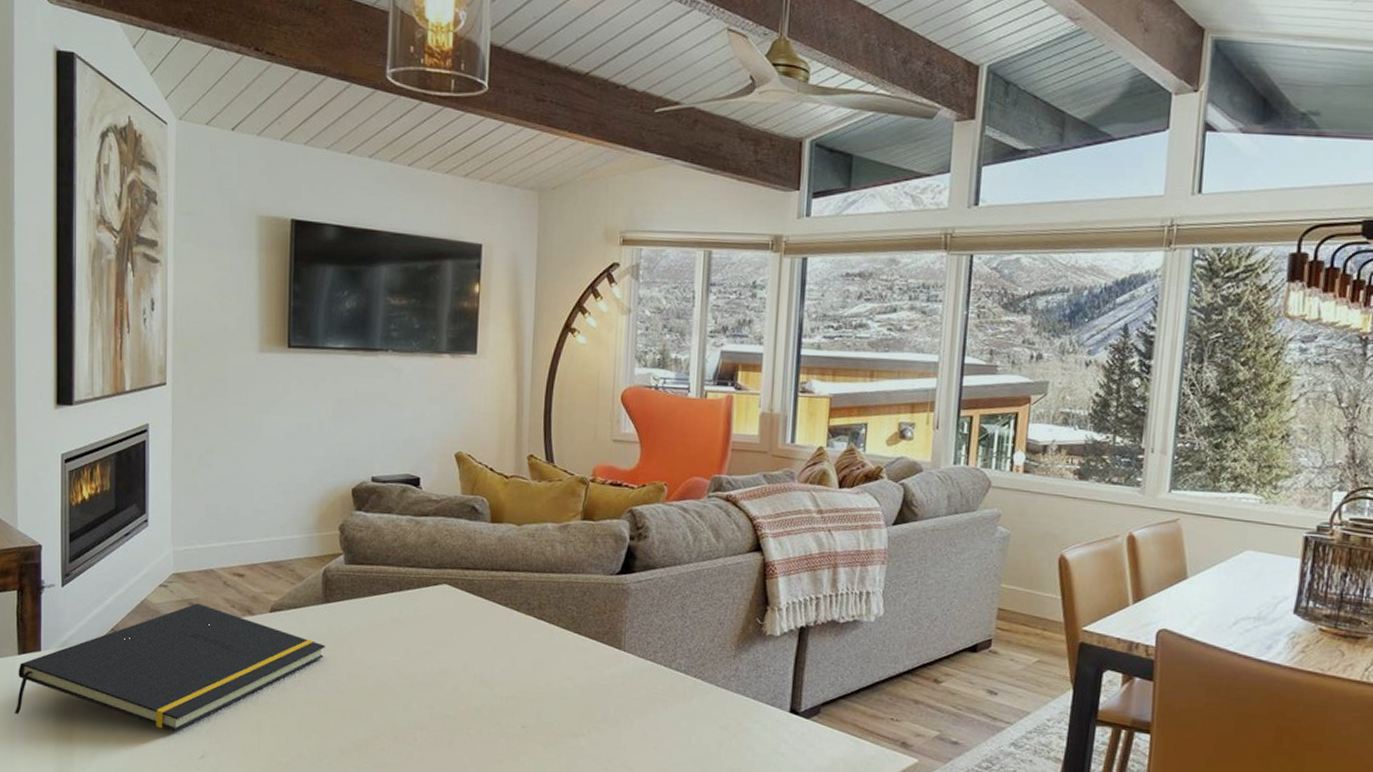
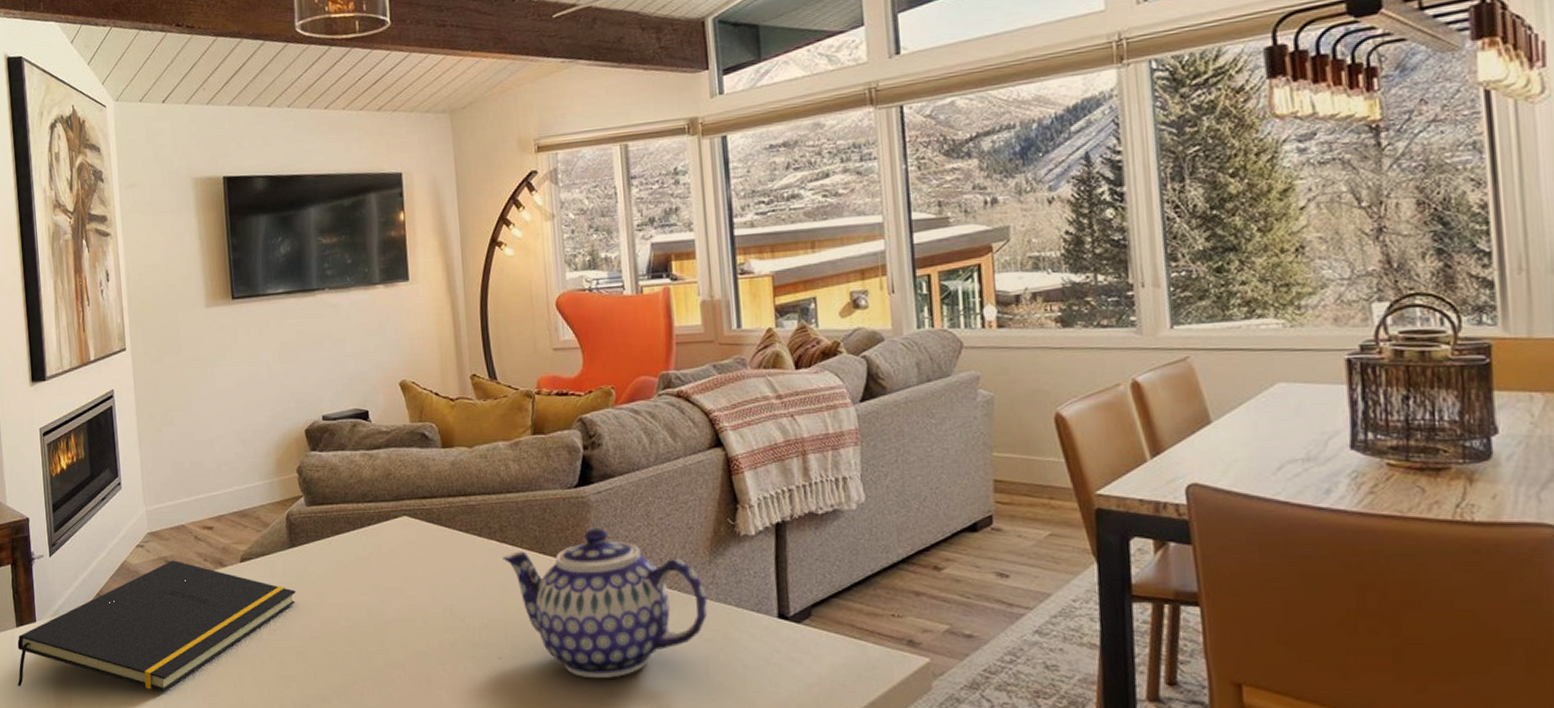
teapot: none [538,614,727,754] -> present [503,527,708,679]

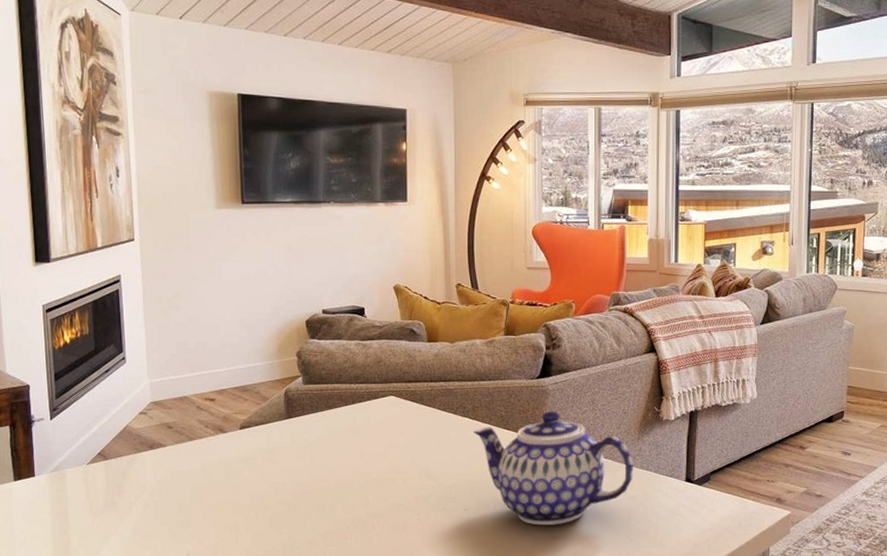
notepad: present [17,560,296,691] -> none [14,426,290,536]

